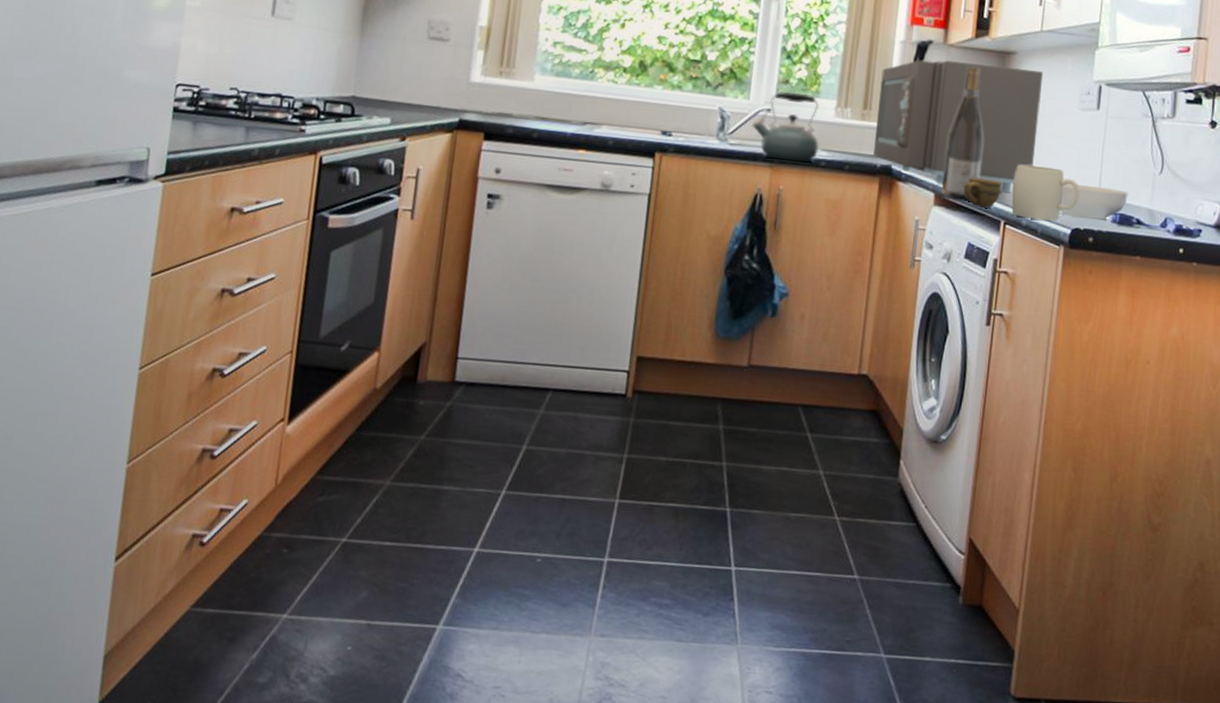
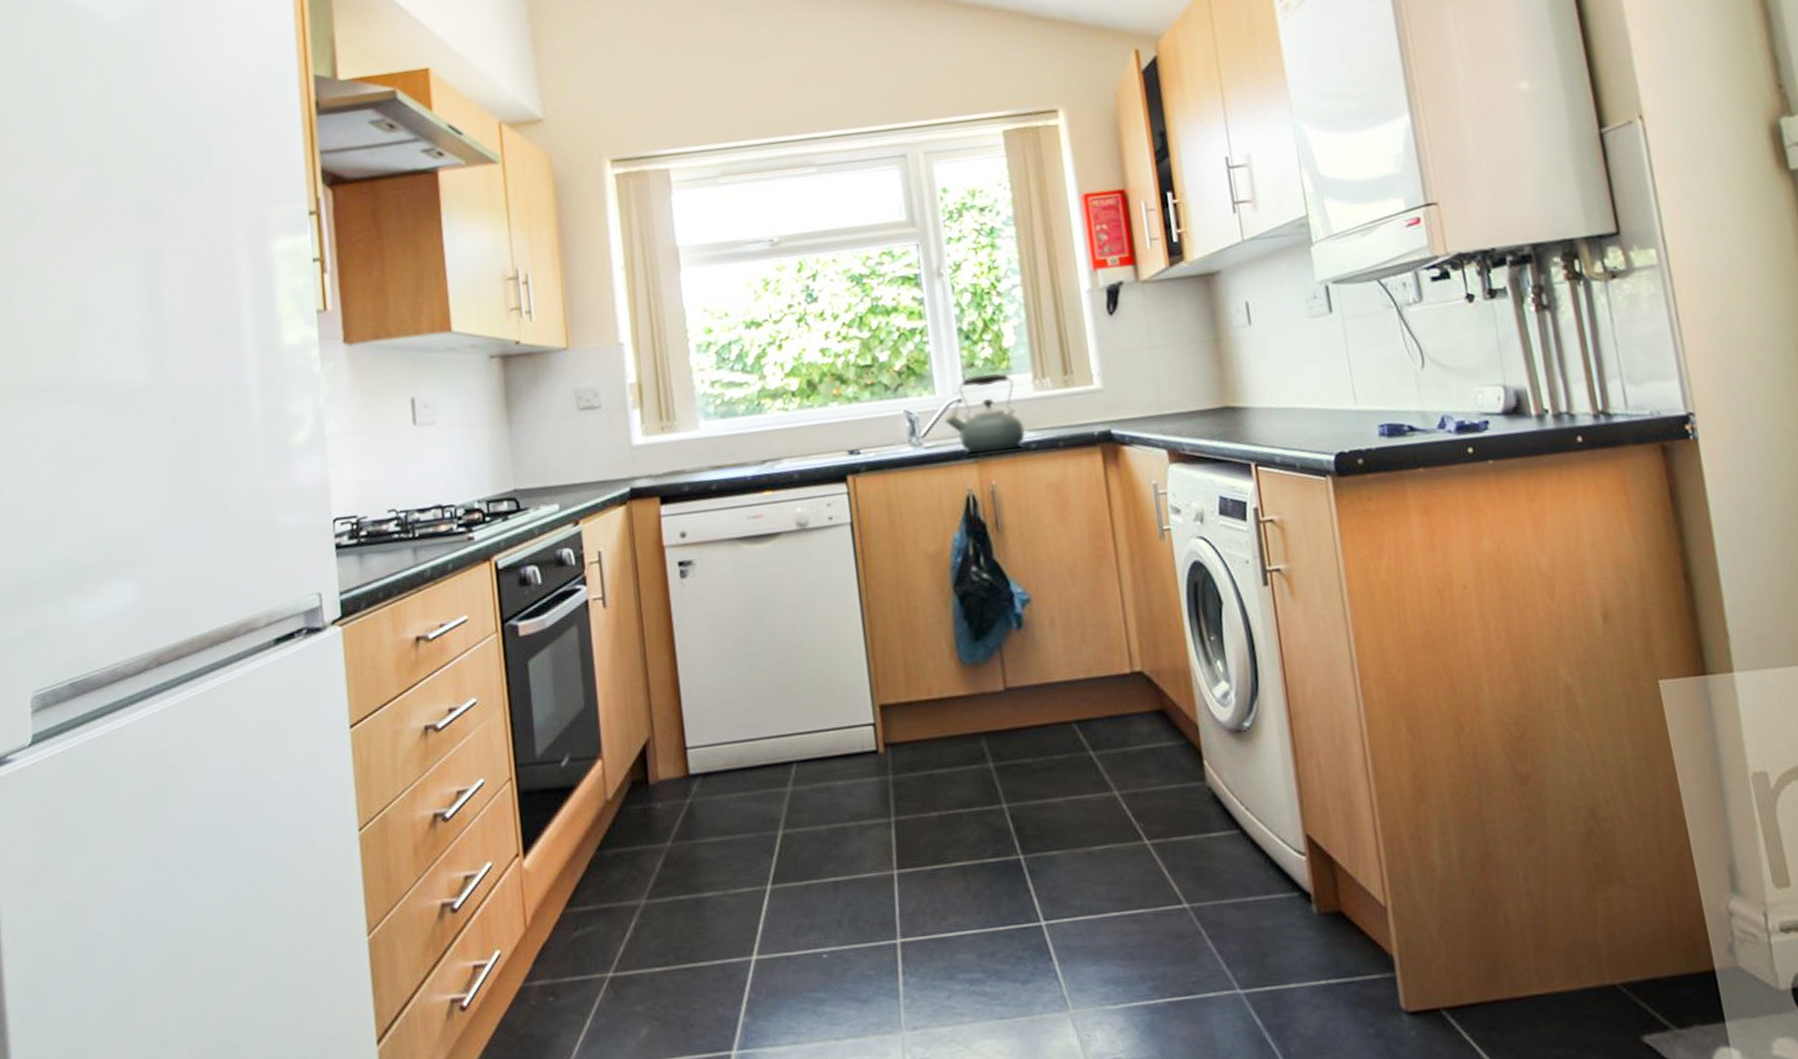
microwave: present [872,60,1043,193] -> none [1074,286,1272,439]
wine bottle: present [941,66,985,202] -> none [1165,297,1215,453]
cup: present [963,177,1002,208] -> none [1198,419,1243,454]
mug: present [1011,164,1081,222] -> none [1253,389,1336,455]
bowl: present [1059,184,1129,220] -> none [1313,397,1392,441]

